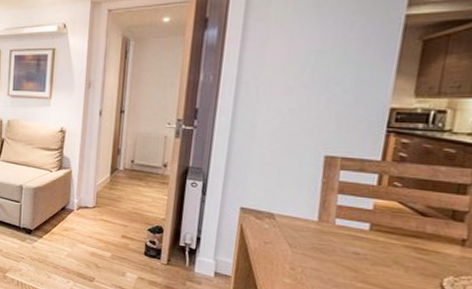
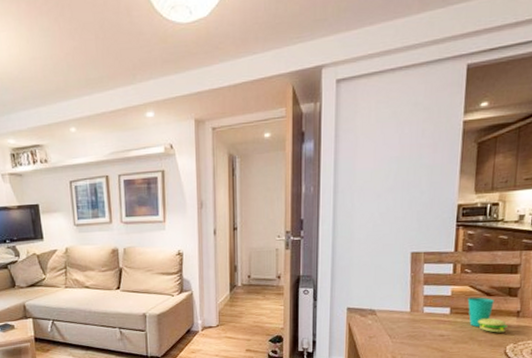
cup: none [393,214,447,262] -> present [467,297,508,333]

